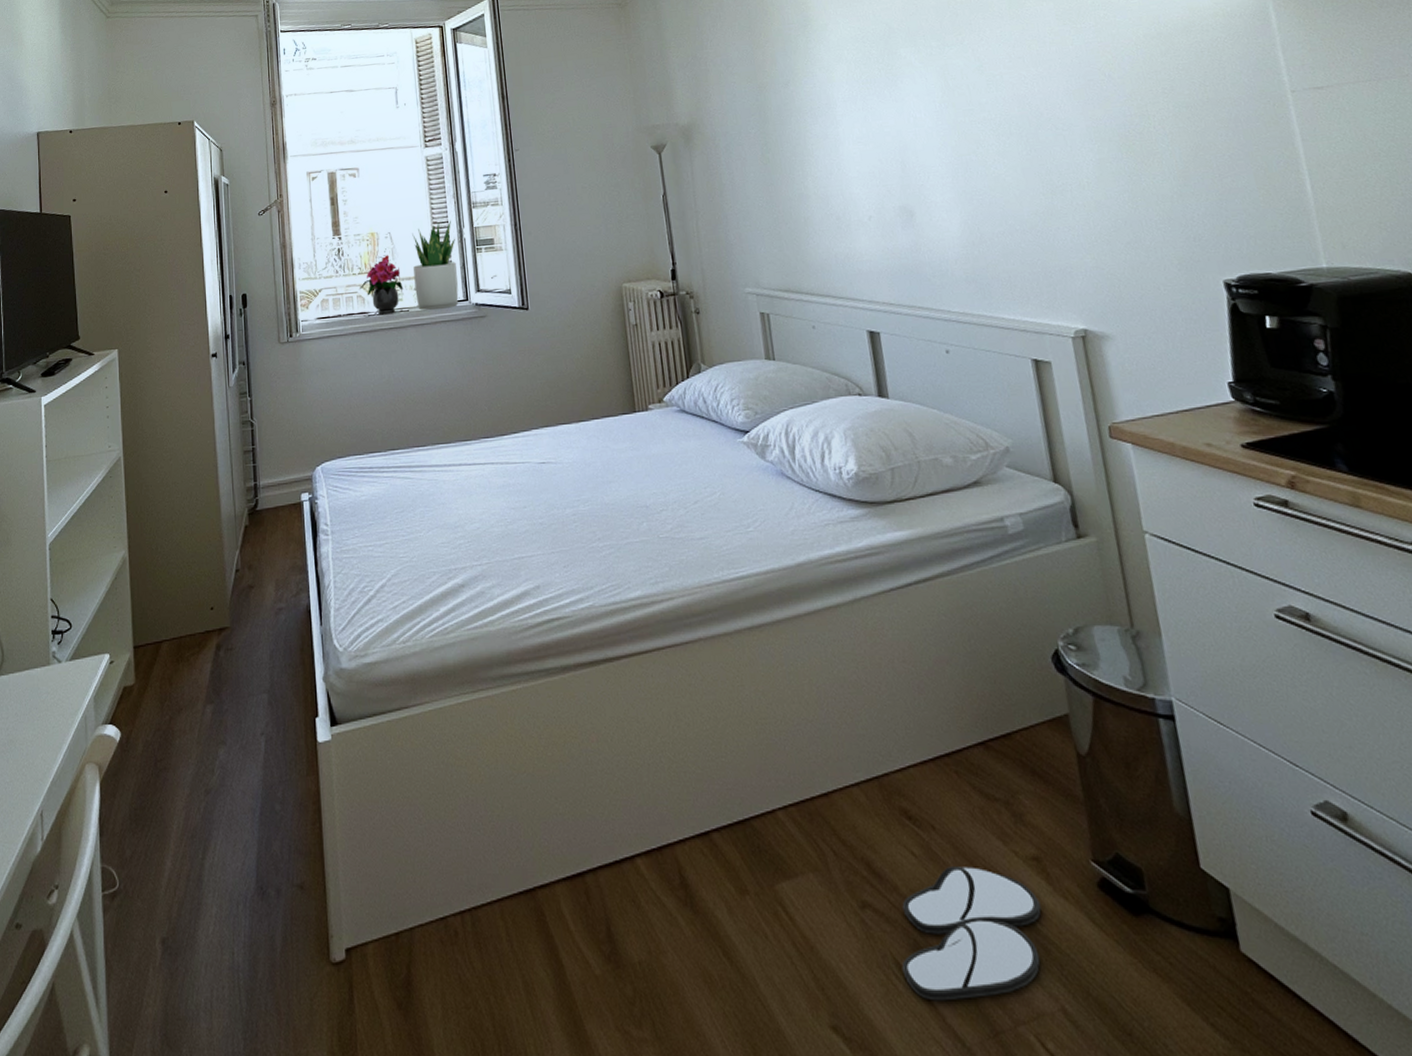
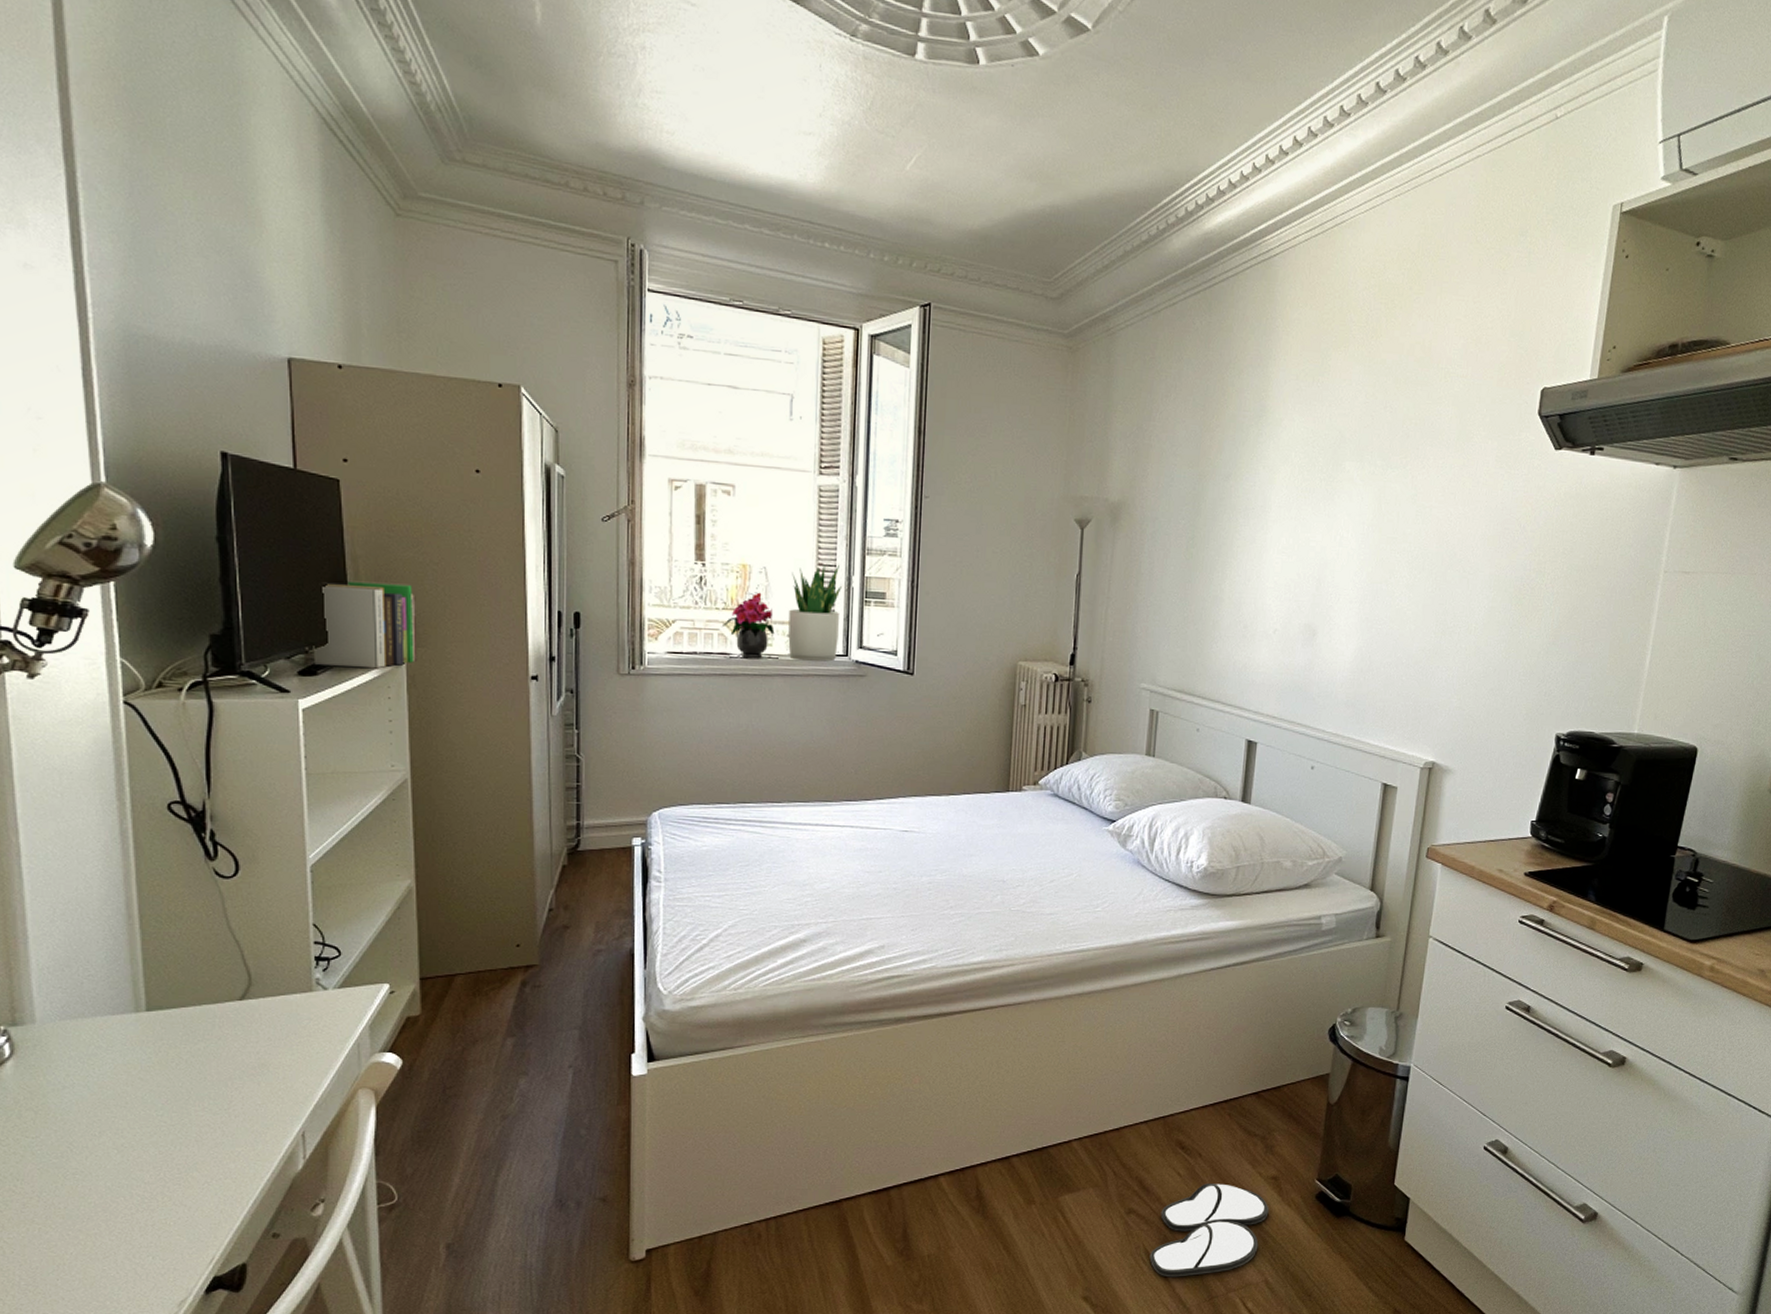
books: none [52,290,127,366] -> present [313,580,418,669]

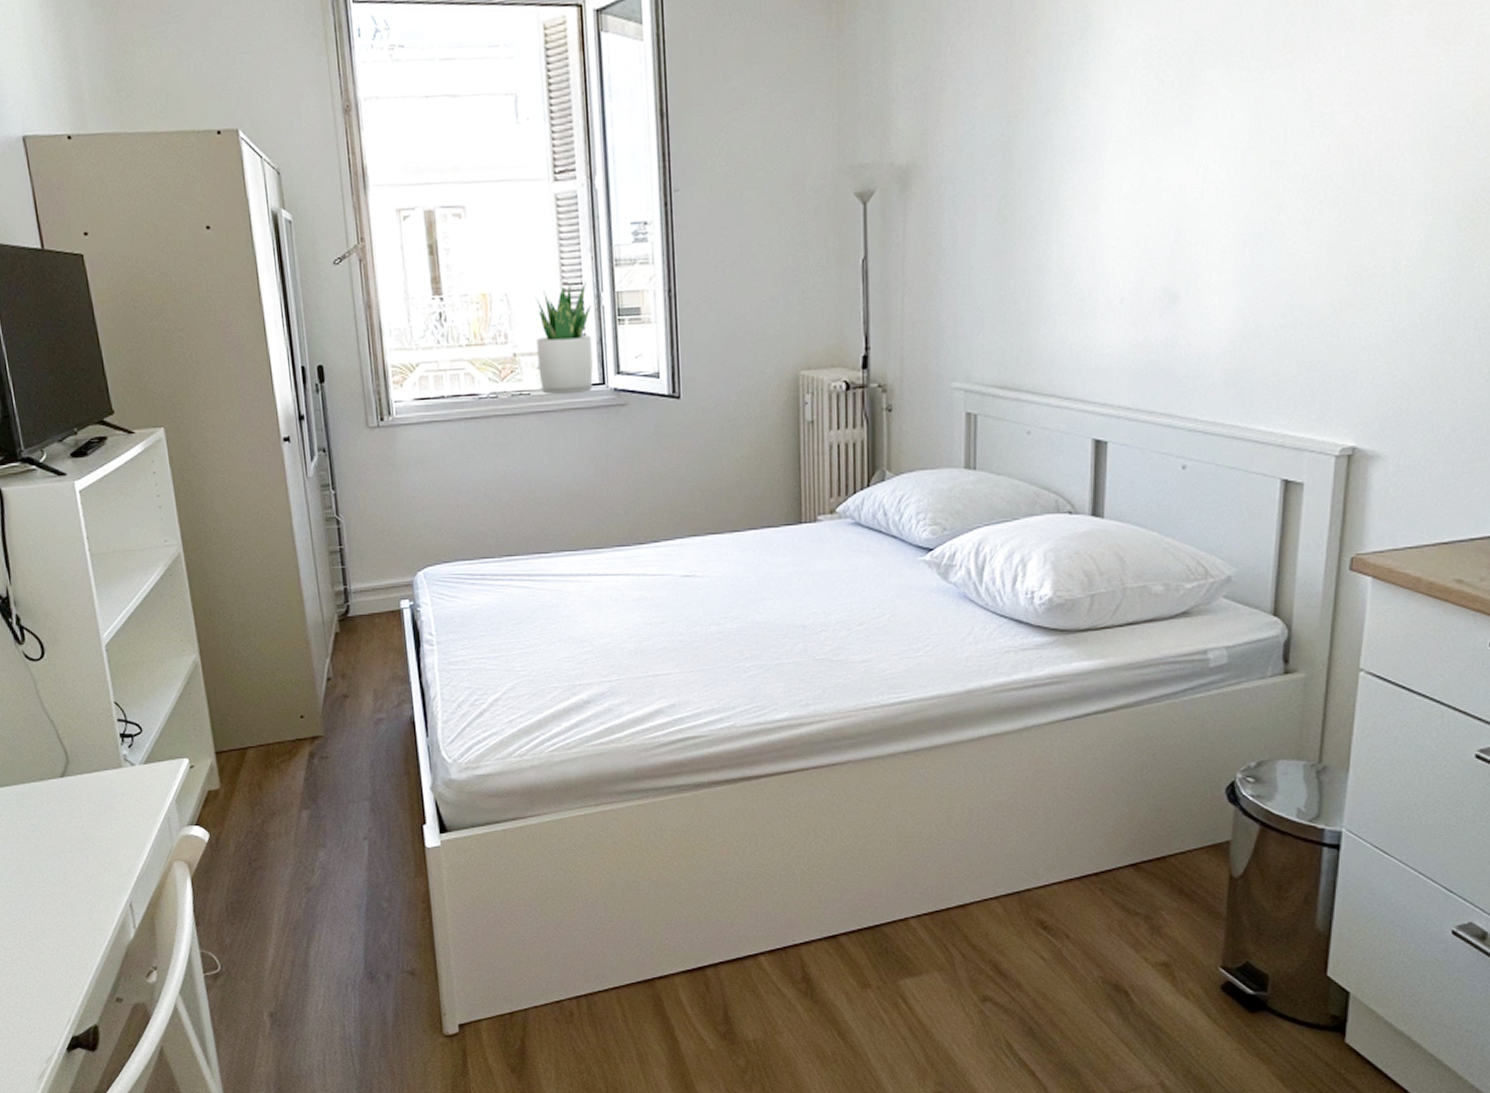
books: present [313,580,418,669] -> none [80,354,176,446]
potted flower: present [721,592,775,660] -> none [466,323,524,400]
slippers: present [1149,1183,1269,1278] -> none [1013,969,1160,1075]

